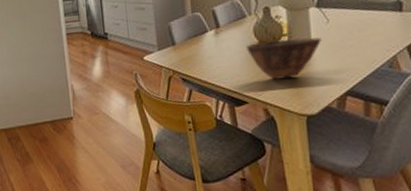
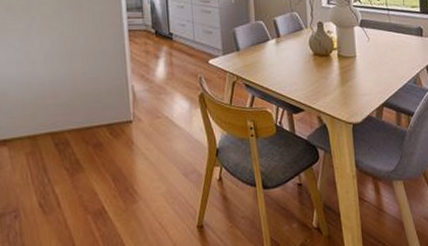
bowl: present [247,37,321,80] -> none [303,52,364,90]

